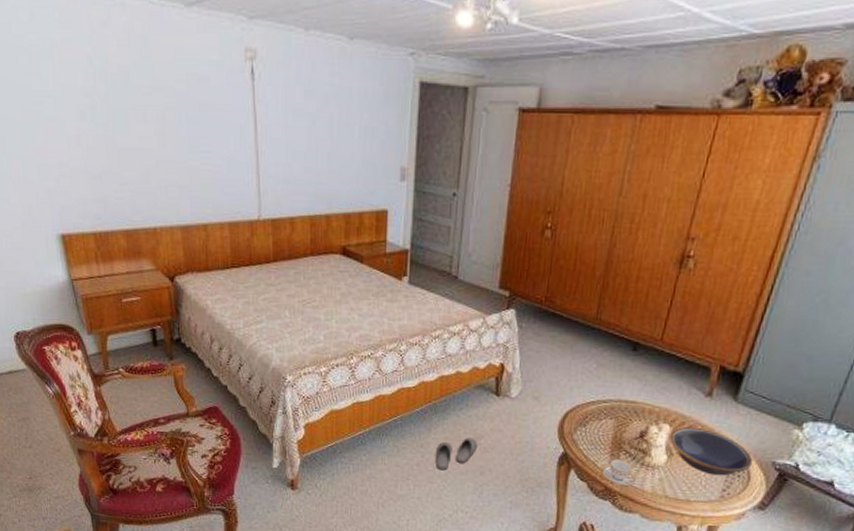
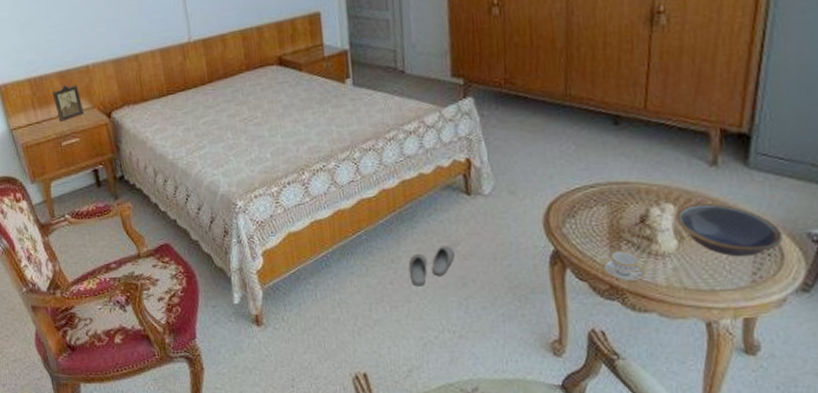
photo frame: none [116,243,147,279] -> present [52,85,84,121]

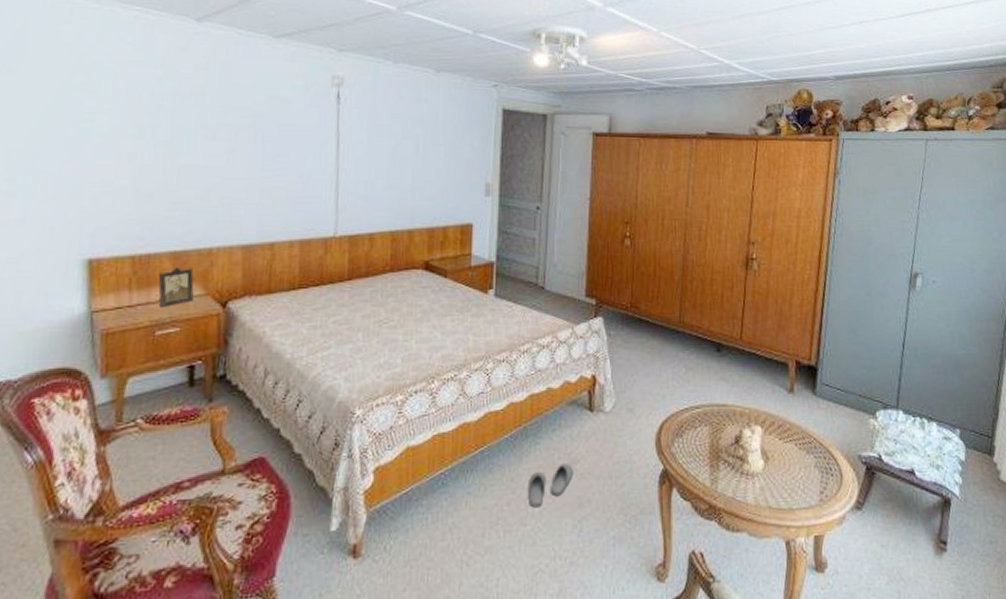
teacup: present [602,251,646,281] -> none [703,471,739,500]
bowl: present [676,203,783,257] -> none [763,427,842,477]

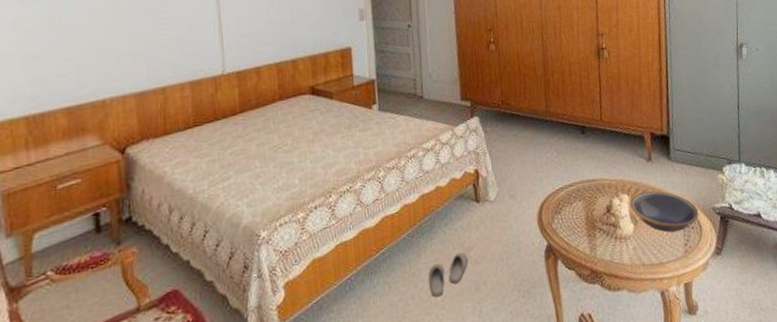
photo frame: present [157,266,194,307] -> none [54,121,91,162]
bowl: none [763,427,842,477] -> present [630,191,699,233]

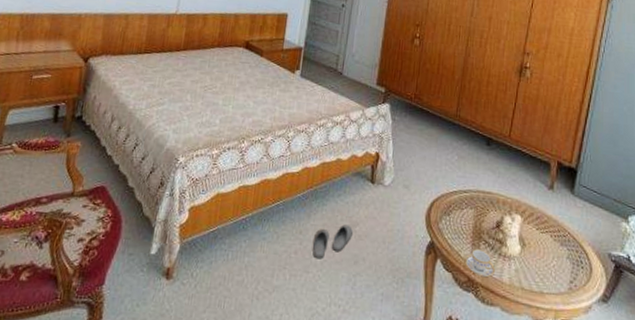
teacup: none [583,238,616,265] -> present [464,249,496,277]
bowl: present [630,191,699,233] -> none [522,218,593,268]

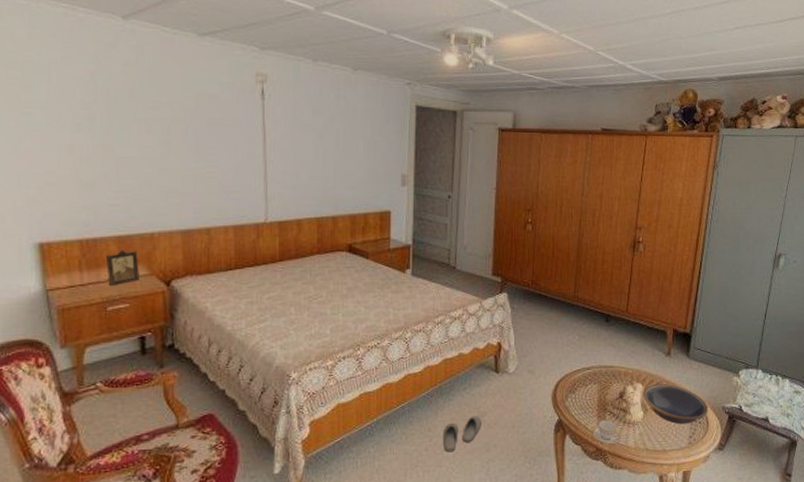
photo frame: none [36,26,66,57] -> present [105,249,139,286]
bowl: none [522,218,593,268] -> present [643,384,709,425]

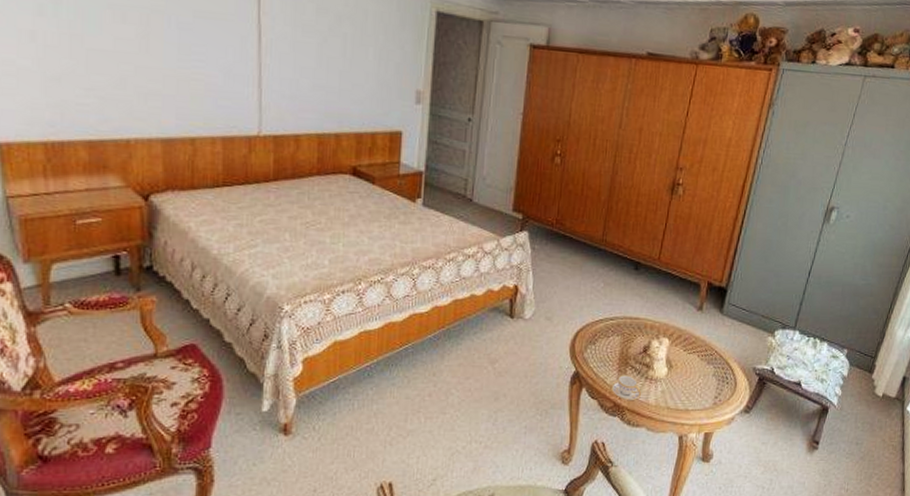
photo frame: present [105,249,139,286] -> none [74,156,113,197]
slippers: present [444,416,481,453] -> none [449,362,492,399]
bowl: present [643,384,709,425] -> none [669,340,738,384]

